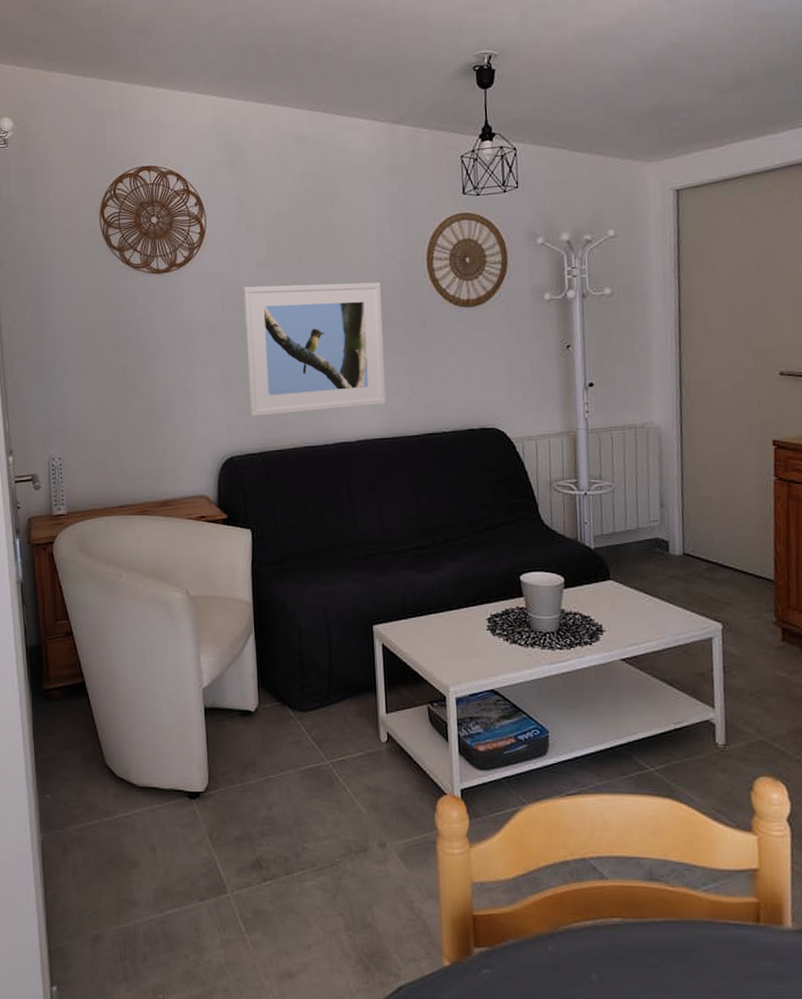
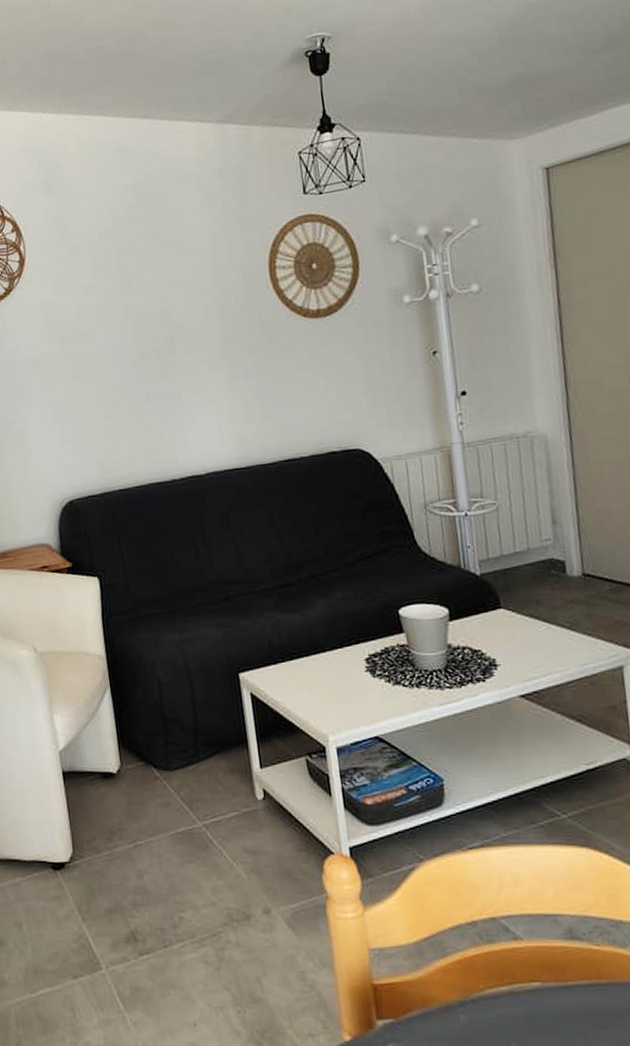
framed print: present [243,282,386,417] -> none [70,298,235,456]

